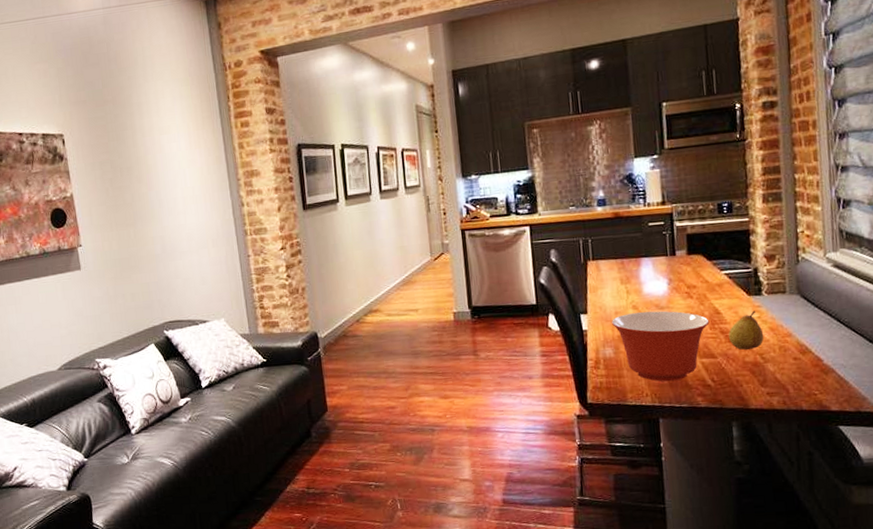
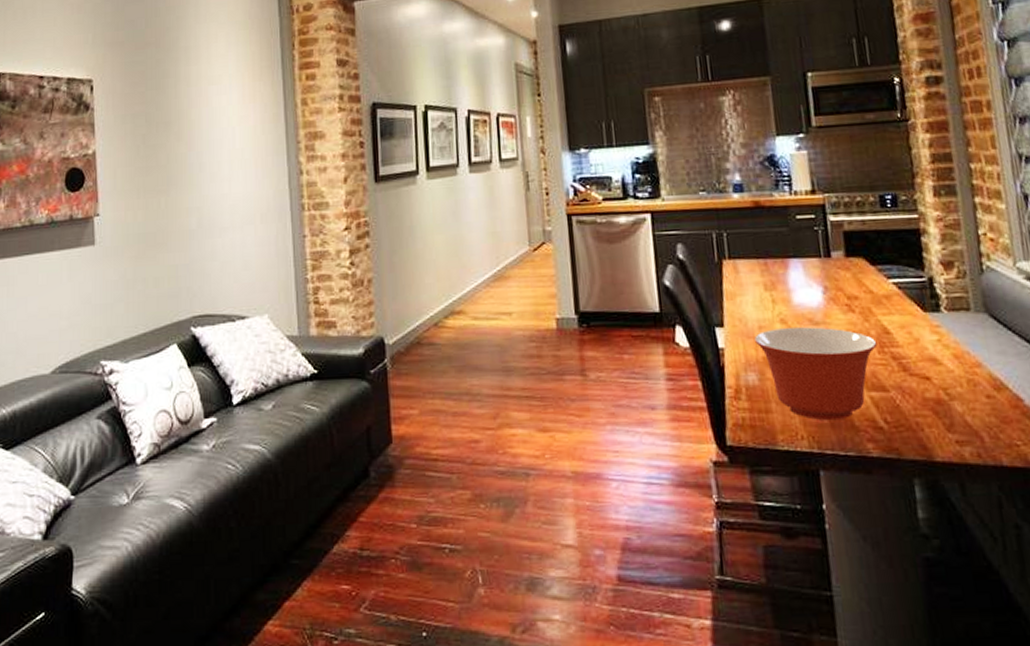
fruit: present [728,310,764,350] -> none [901,331,948,382]

